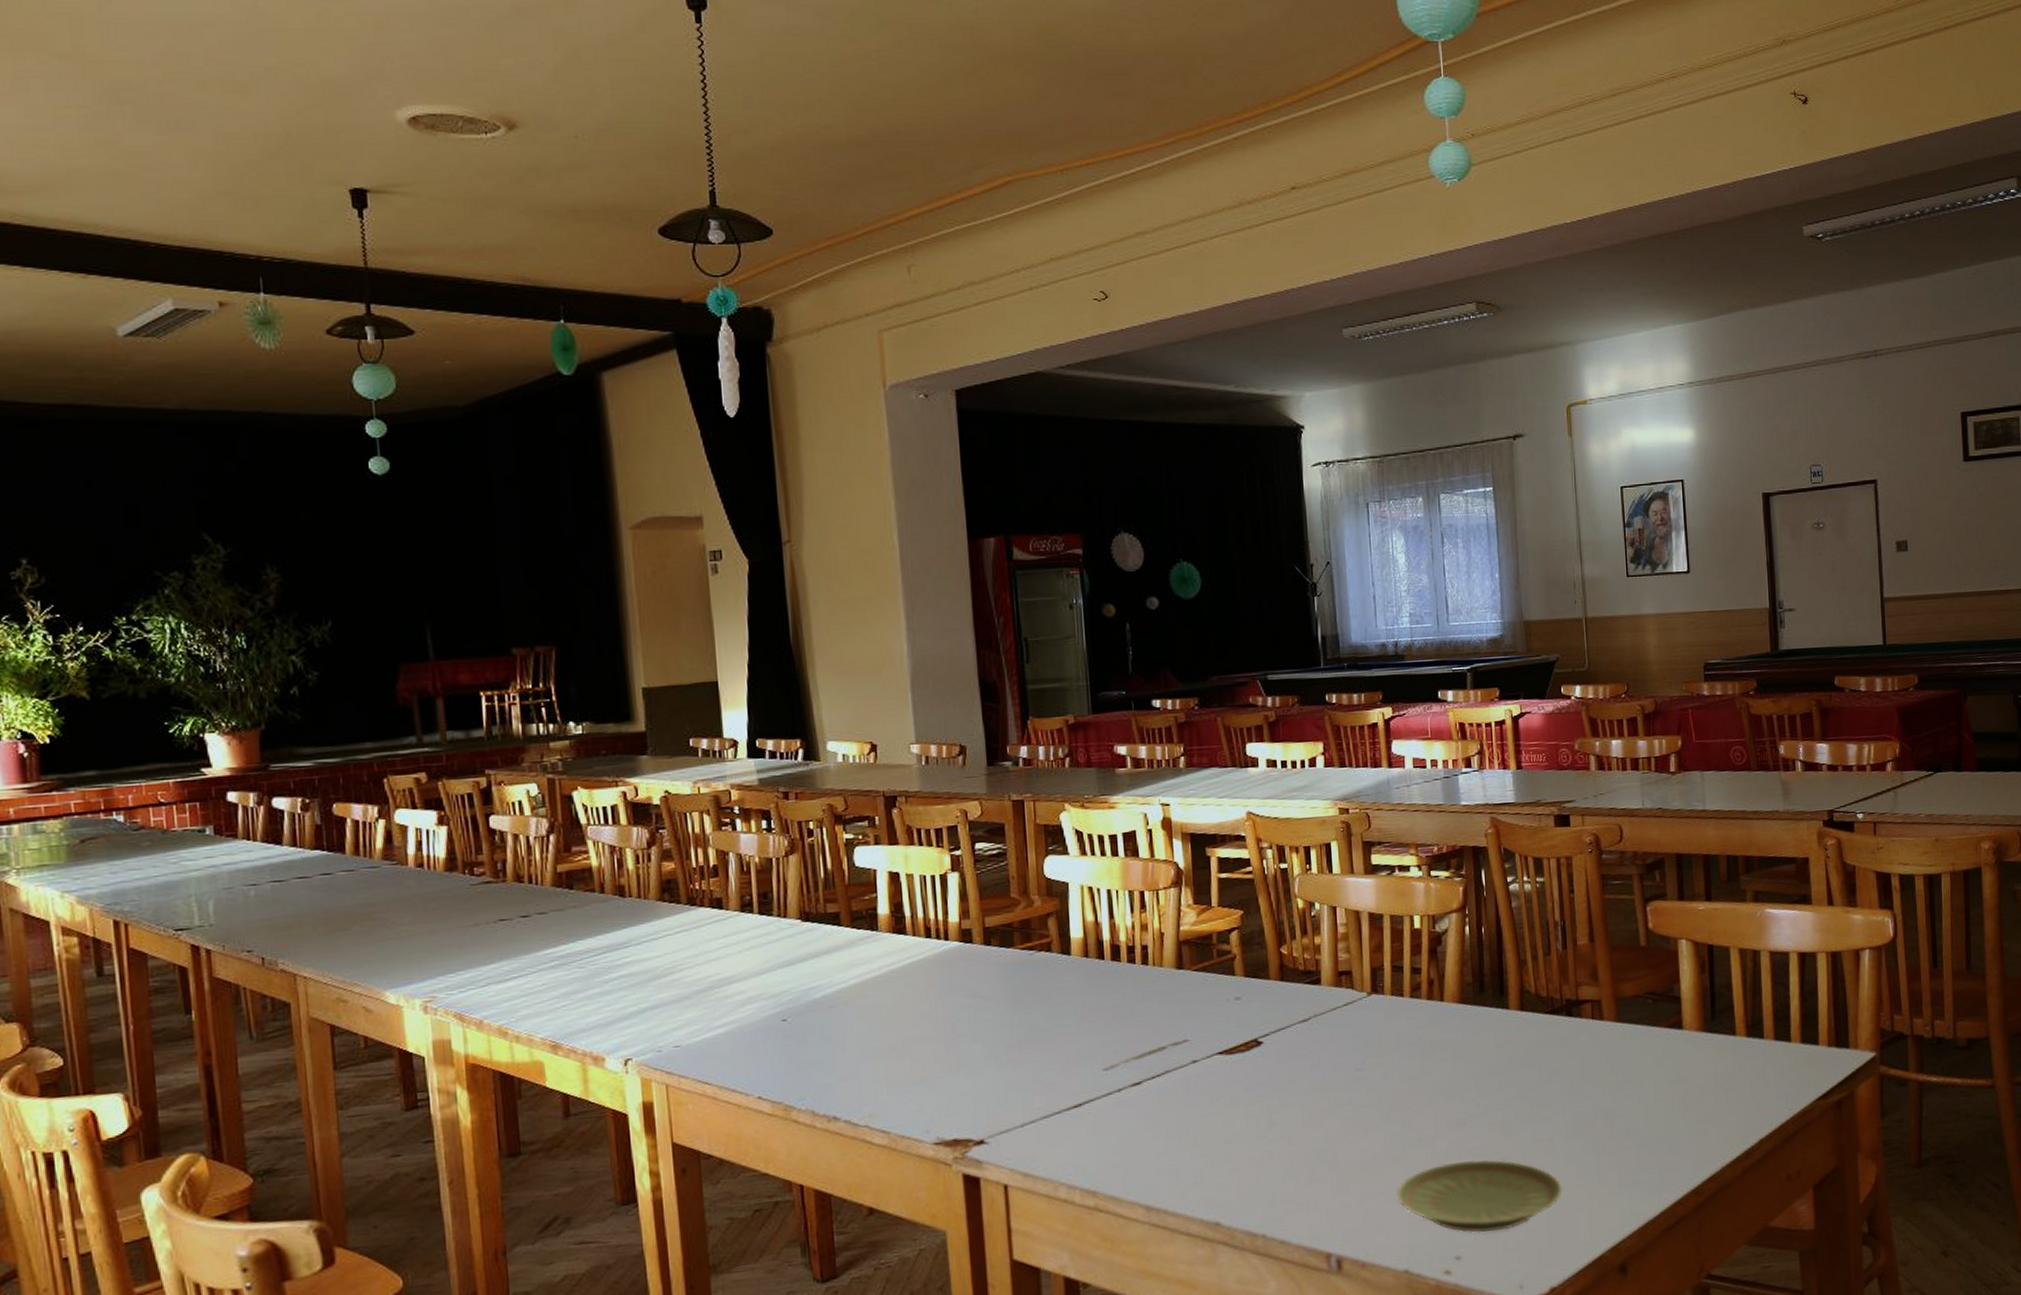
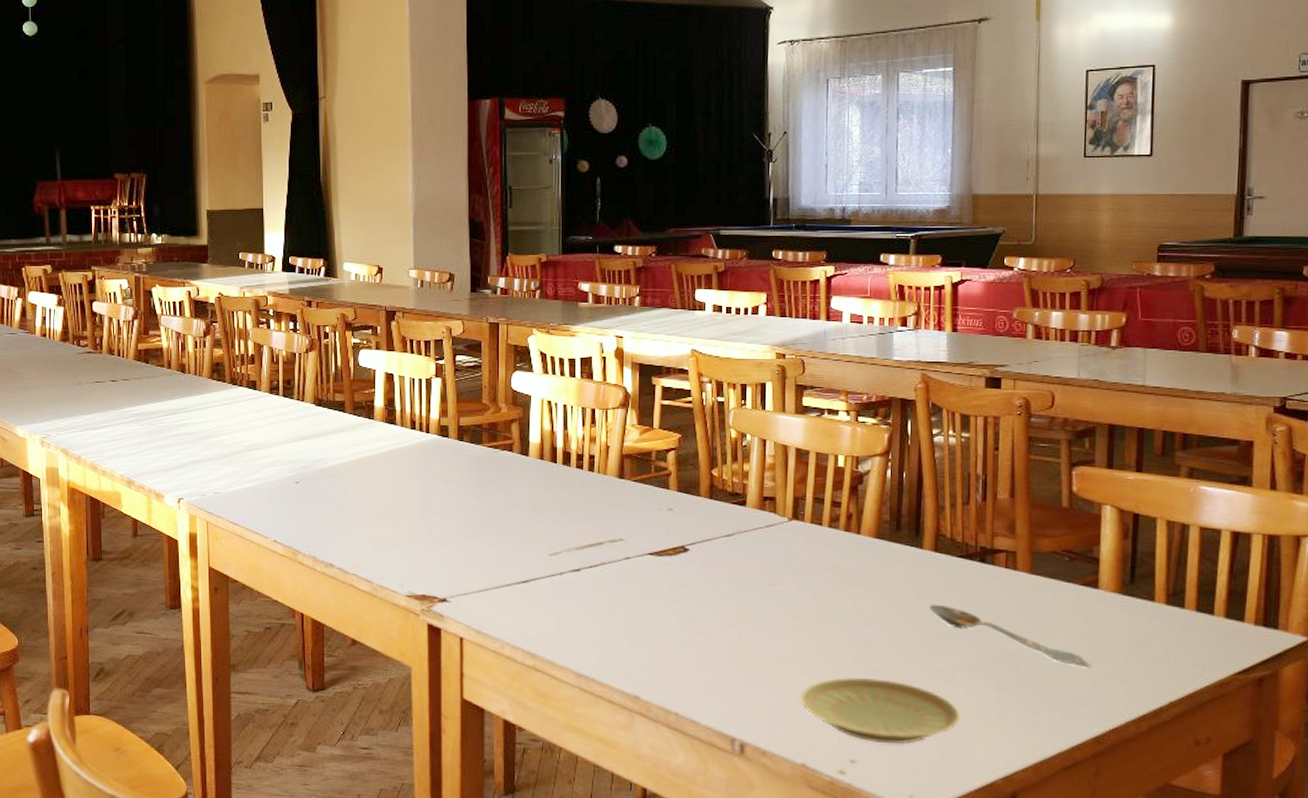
spoon: none [1521,1068,1685,1116] -> present [930,604,1092,668]

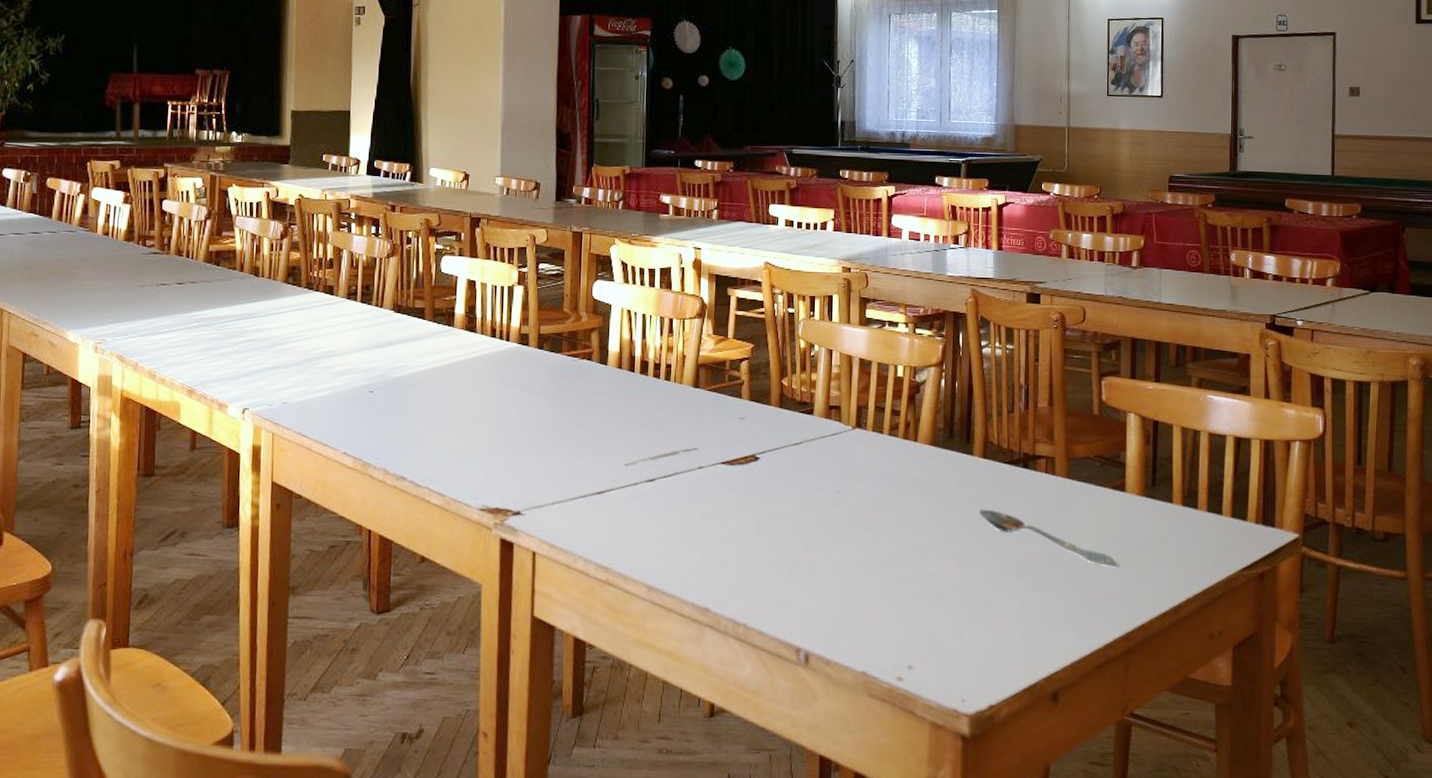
plate: present [800,677,962,744] -> none [861,582,1008,648]

